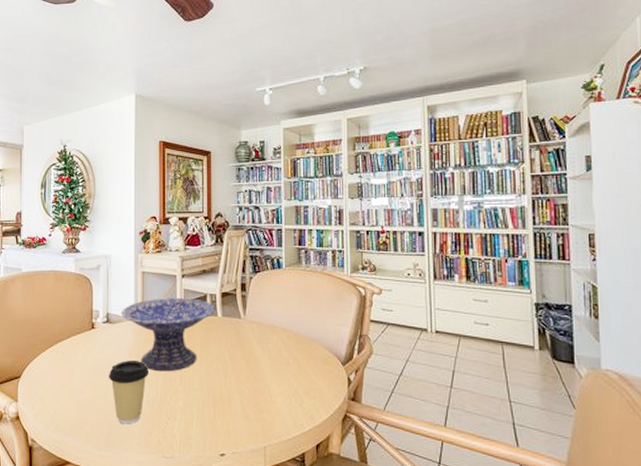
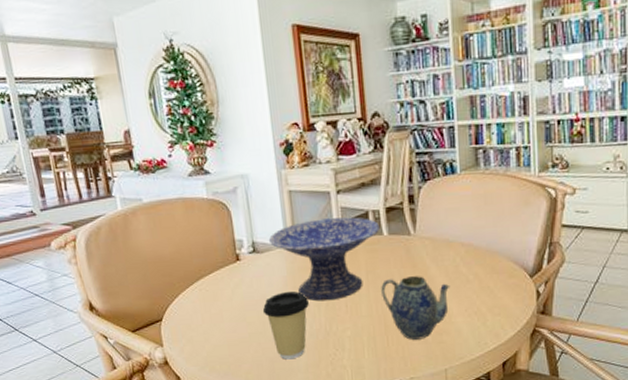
teapot: none [212,355,273,415] -> present [381,276,450,340]

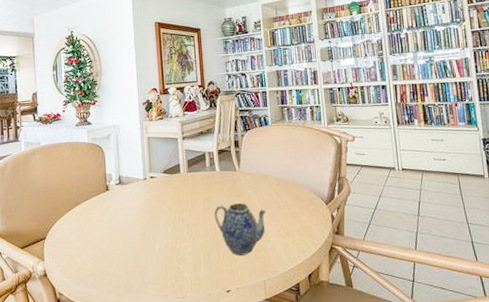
coffee cup: present [262,292,309,360] -> none [123,215,159,272]
decorative bowl: present [268,217,380,301] -> none [131,157,213,224]

